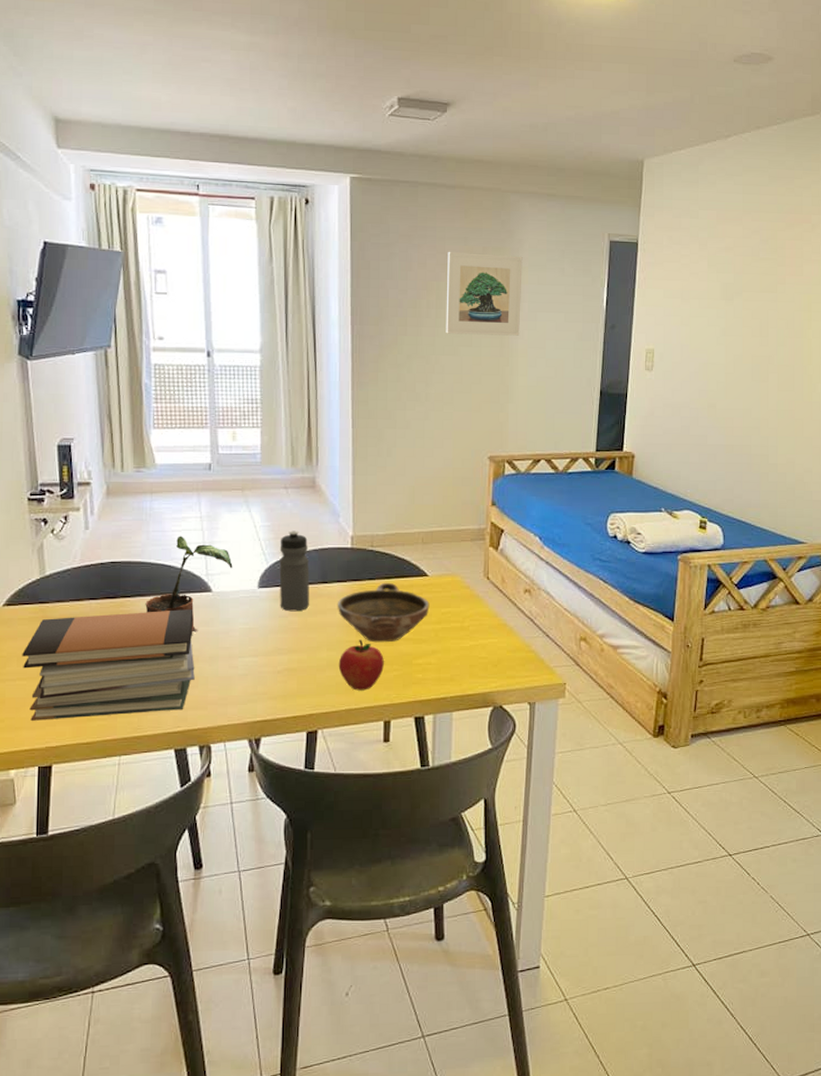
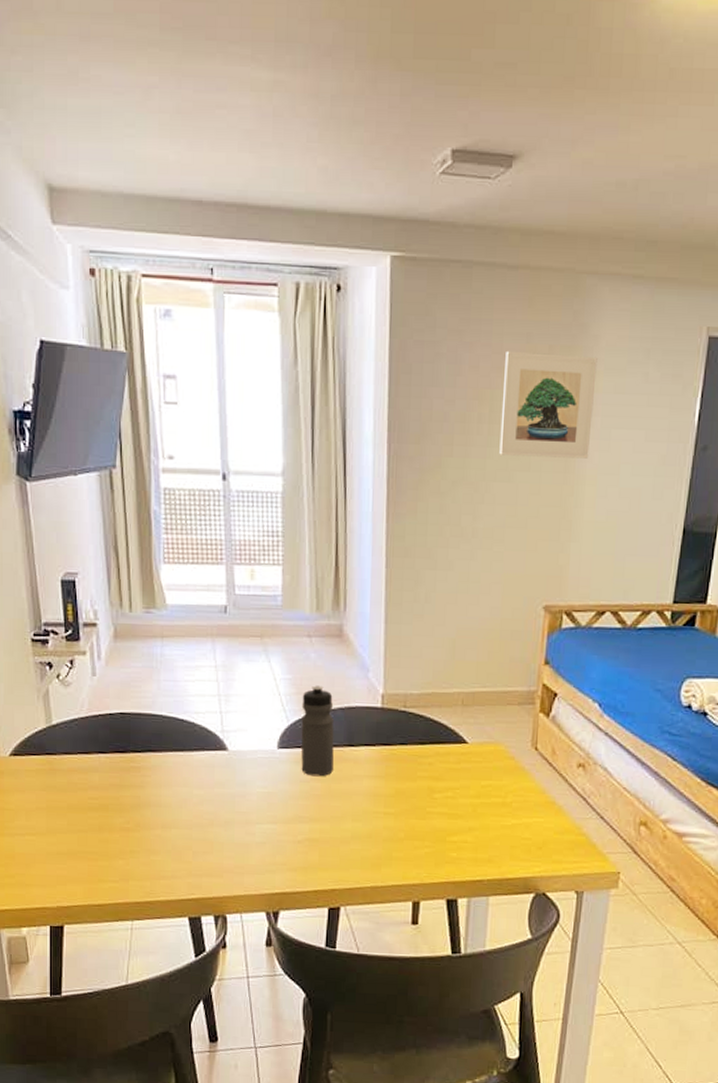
book stack: present [22,608,195,721] -> none [30,767,210,879]
potted plant: present [145,536,233,635] -> none [157,686,250,797]
bowl: present [337,582,430,643] -> none [364,748,468,816]
apple: present [338,639,384,691] -> none [364,811,415,867]

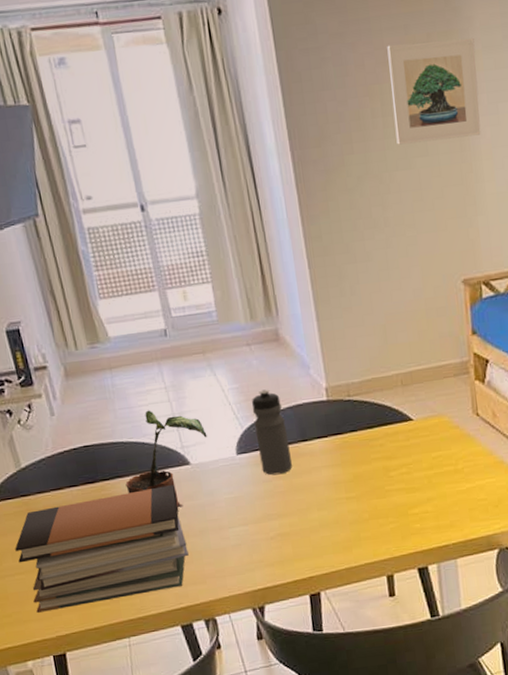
book stack: none [30,767,210,879] -> present [15,484,189,613]
potted plant: none [157,686,250,797] -> present [125,410,207,511]

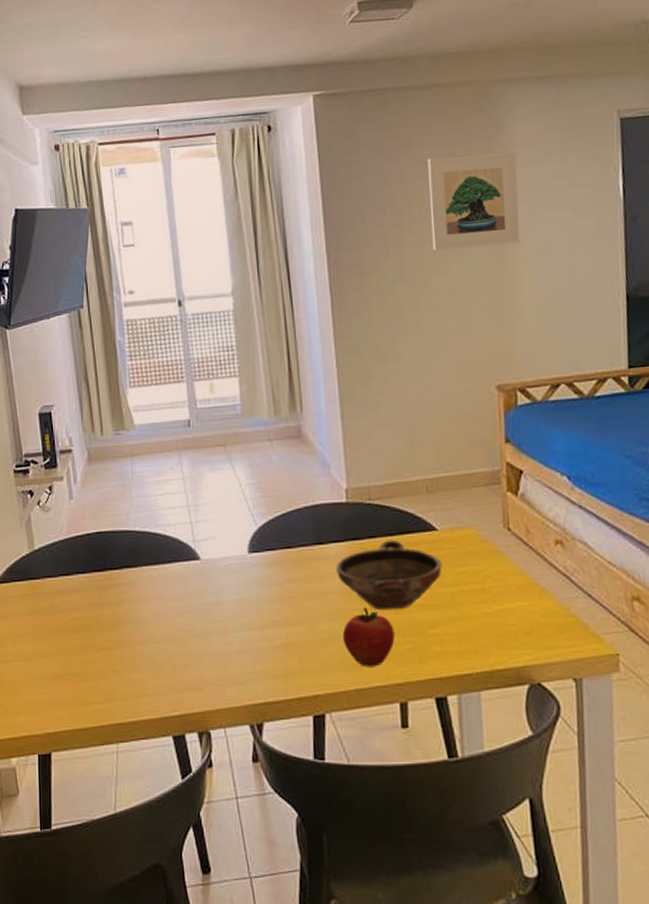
book stack: present [15,484,189,613] -> none [17,579,189,705]
potted plant: present [125,410,207,511] -> none [133,500,220,608]
water bottle: present [251,389,292,475] -> none [268,487,305,578]
bowl: none [321,432,419,497] -> present [335,539,442,611]
apple: none [331,495,379,548] -> present [342,607,395,667]

